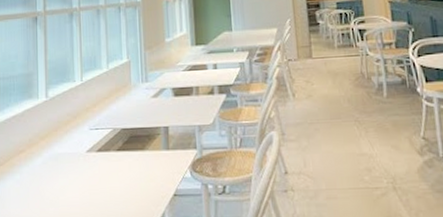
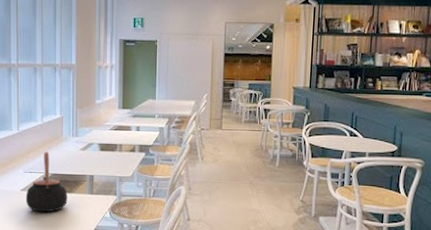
teapot: none [92,102,140,177] -> present [25,151,67,212]

